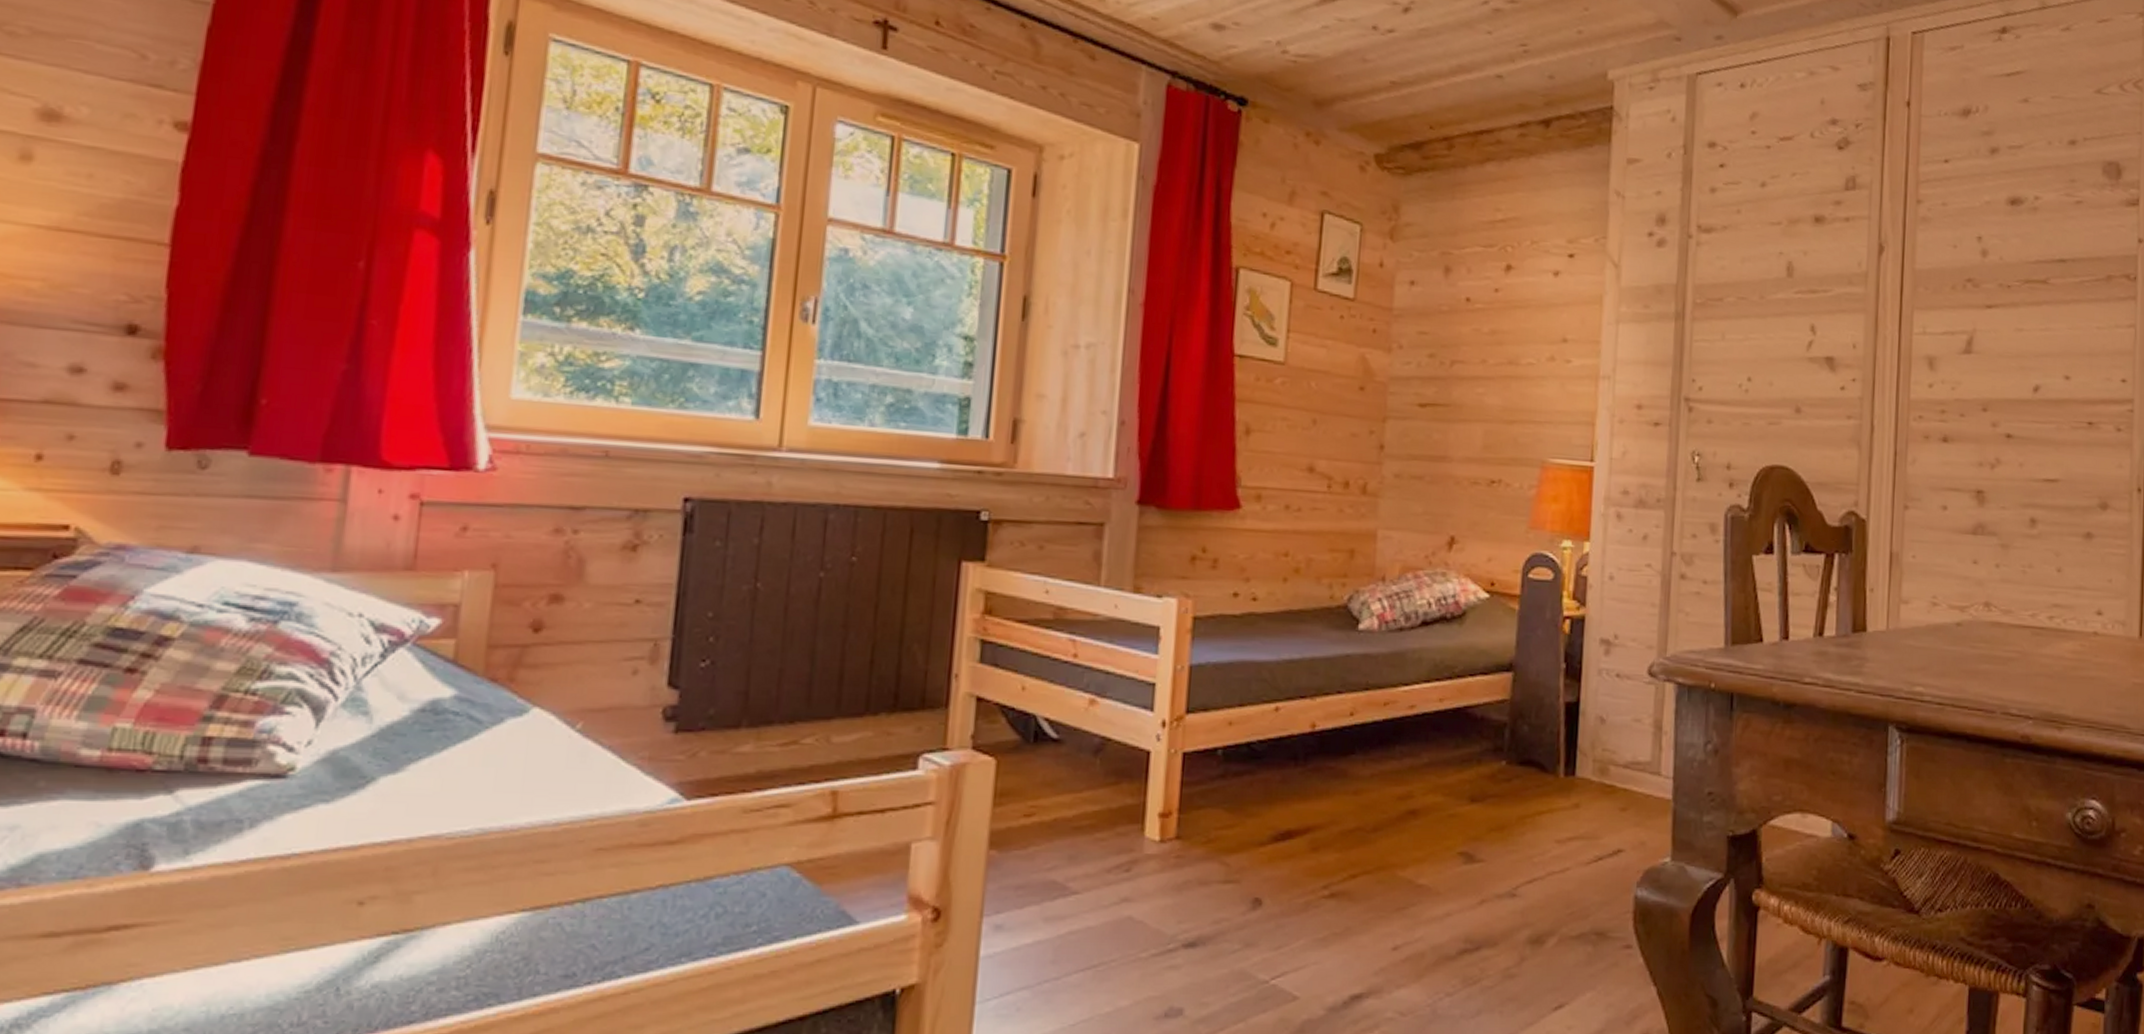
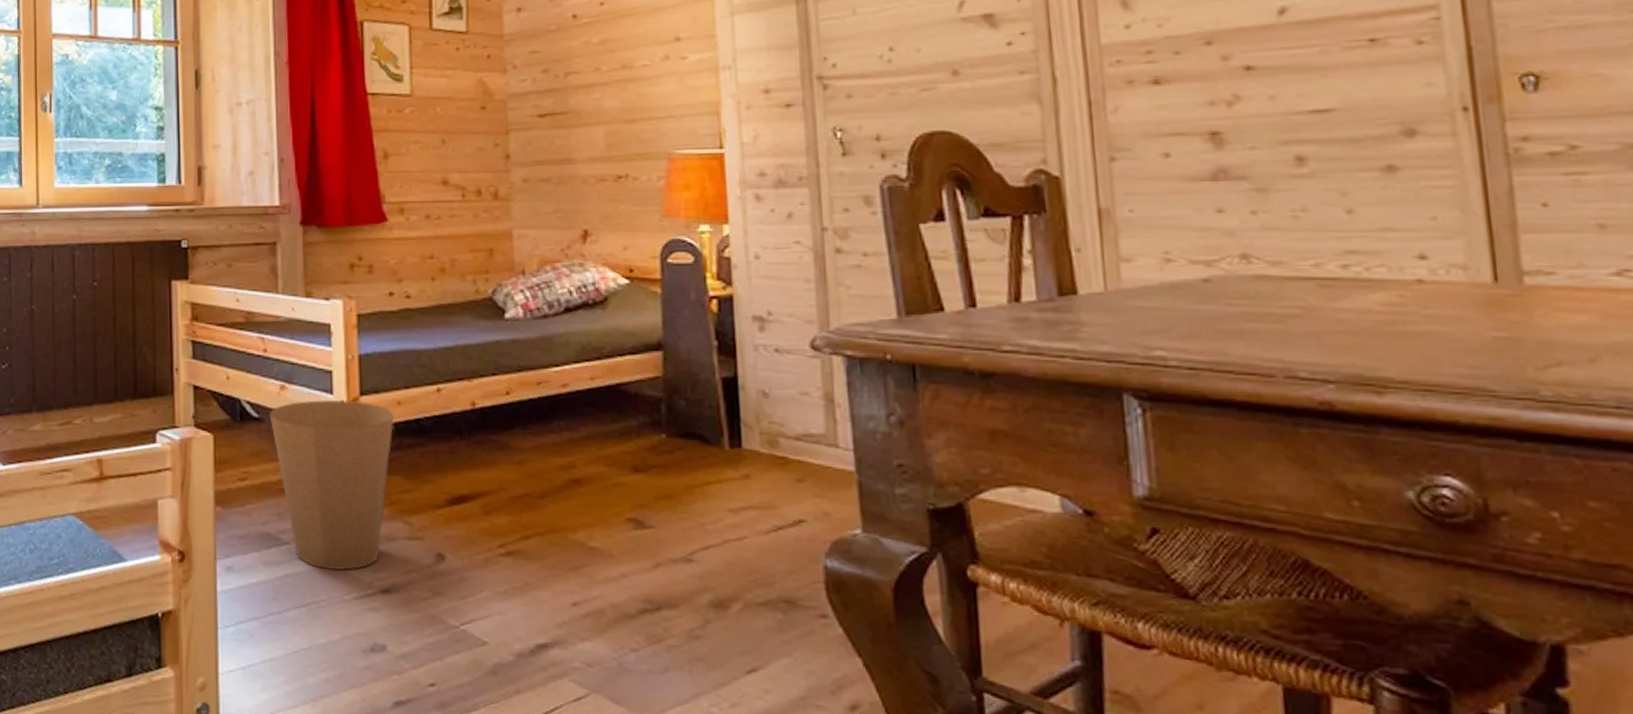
trash can: none [1071,717,1223,924] -> present [269,399,394,571]

